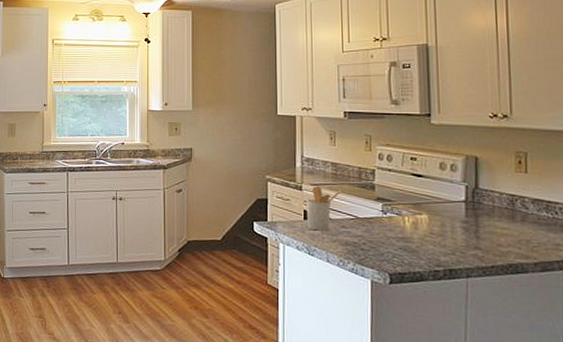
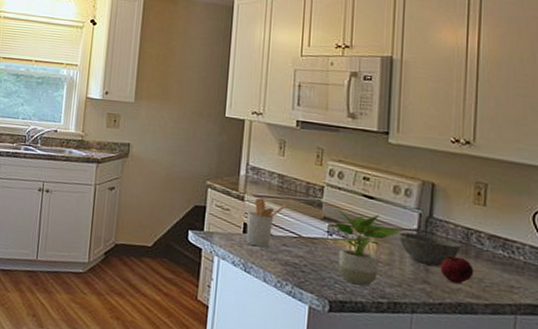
potted plant: none [388,189,452,257] -> present [335,209,403,286]
bowl: none [448,204,508,232] -> present [398,232,462,266]
fruit: none [489,220,522,247] -> present [440,254,474,284]

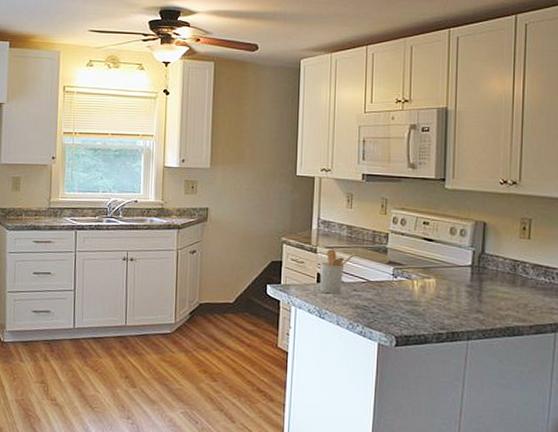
potted plant: present [335,209,403,286] -> none [400,253,459,320]
bowl: present [398,232,462,266] -> none [455,268,510,296]
fruit: present [440,254,474,284] -> none [491,285,520,310]

